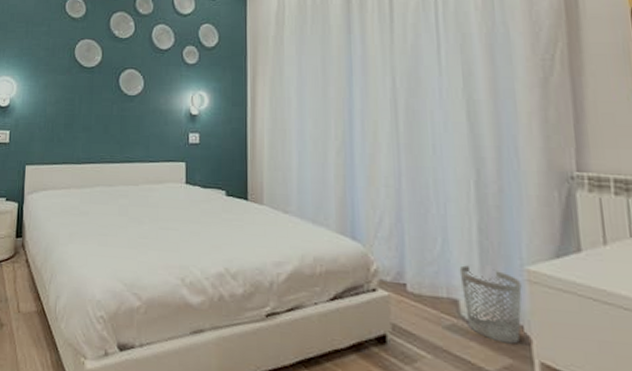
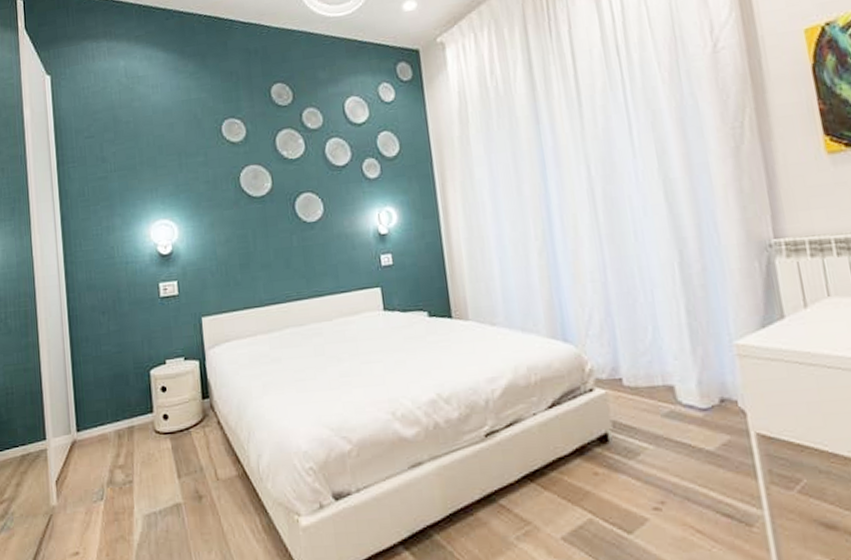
wastebasket: present [459,265,522,344] -> none [671,349,736,421]

